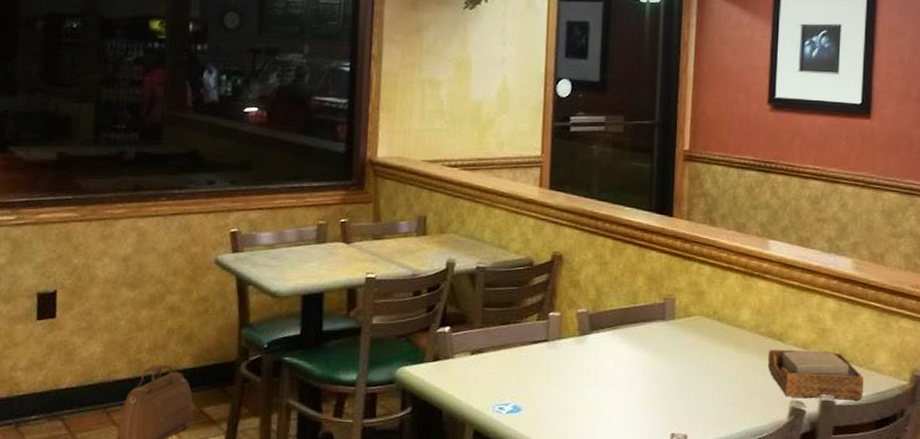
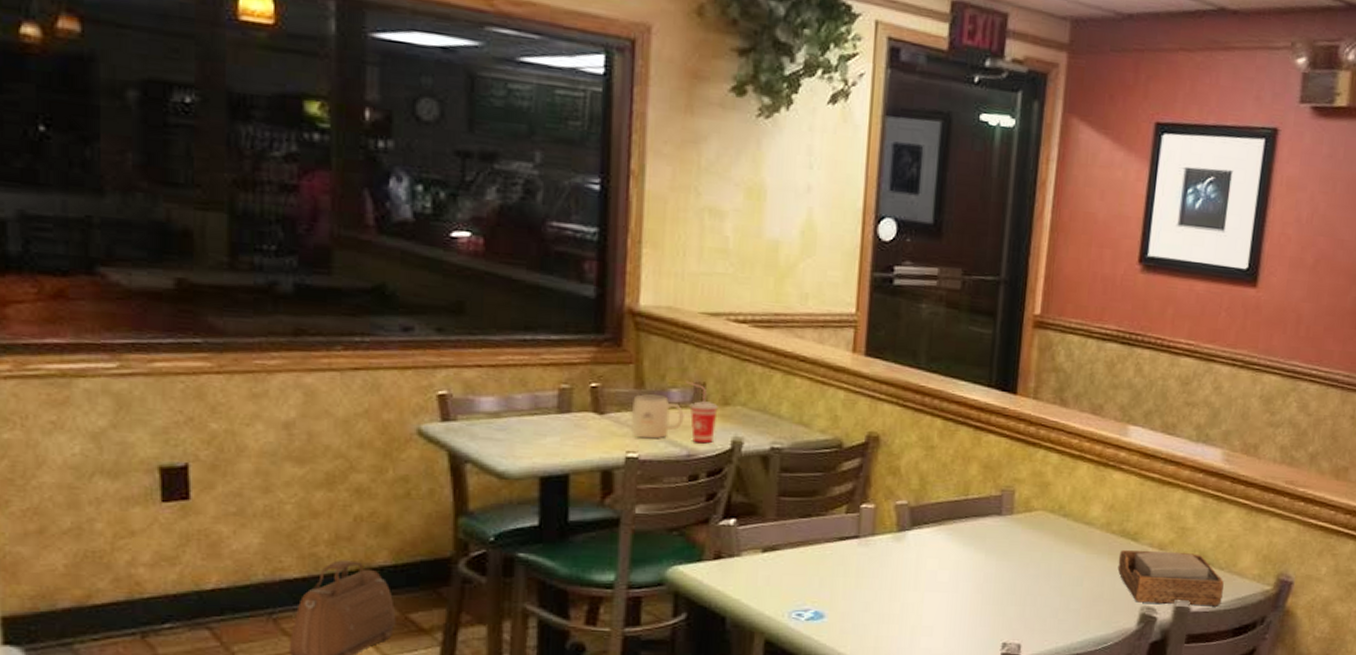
mug: none [370,226,410,262] -> present [630,394,684,439]
beverage cup: none [410,214,436,265] -> present [684,380,718,444]

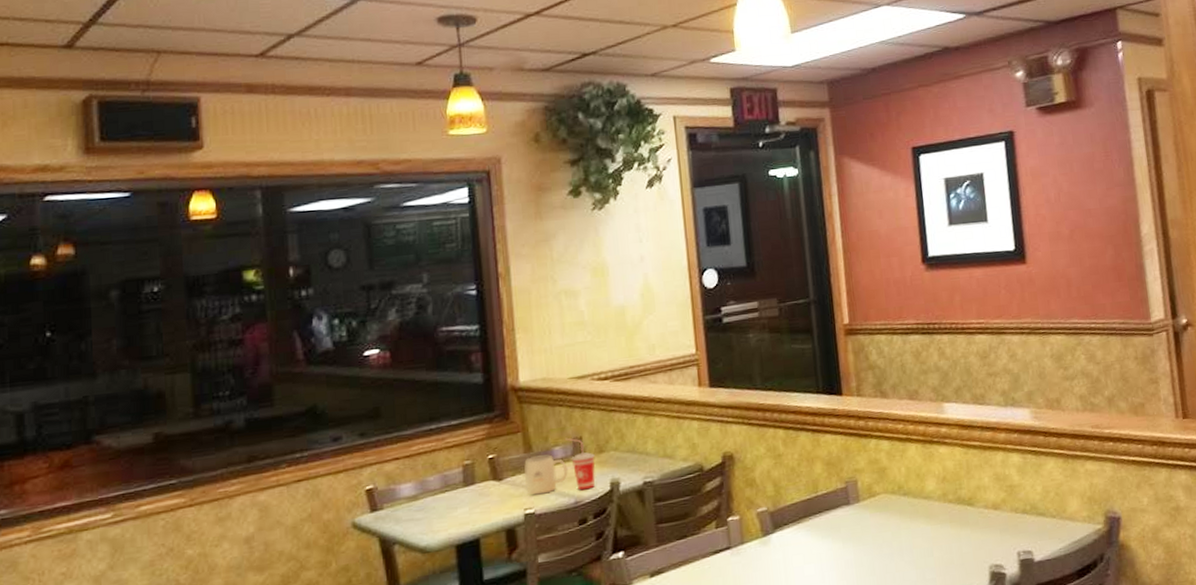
napkin holder: present [1117,549,1224,607] -> none [959,507,1061,562]

